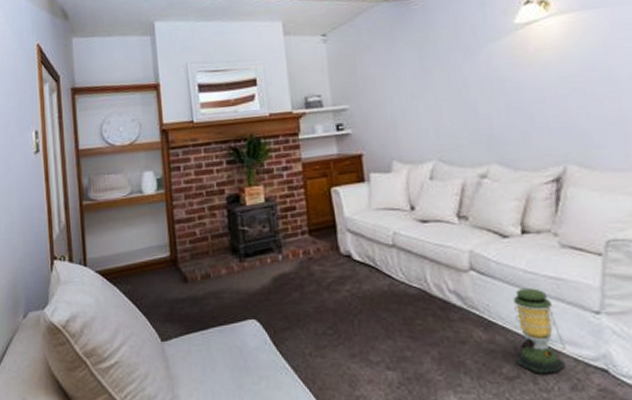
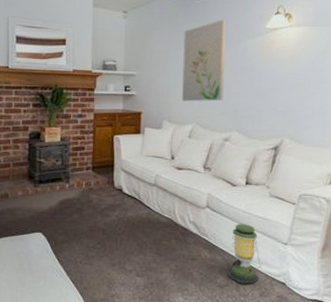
wall art: none [403,22,470,134] -> present [182,19,227,102]

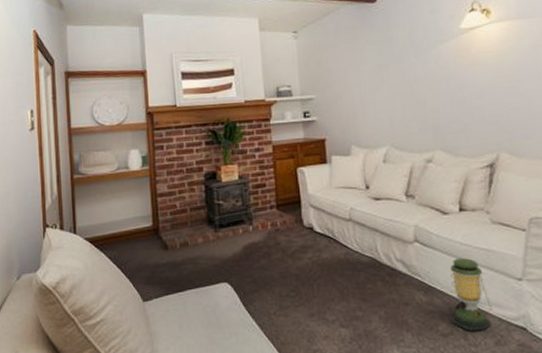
wall art: present [182,19,227,102] -> none [364,25,419,123]

